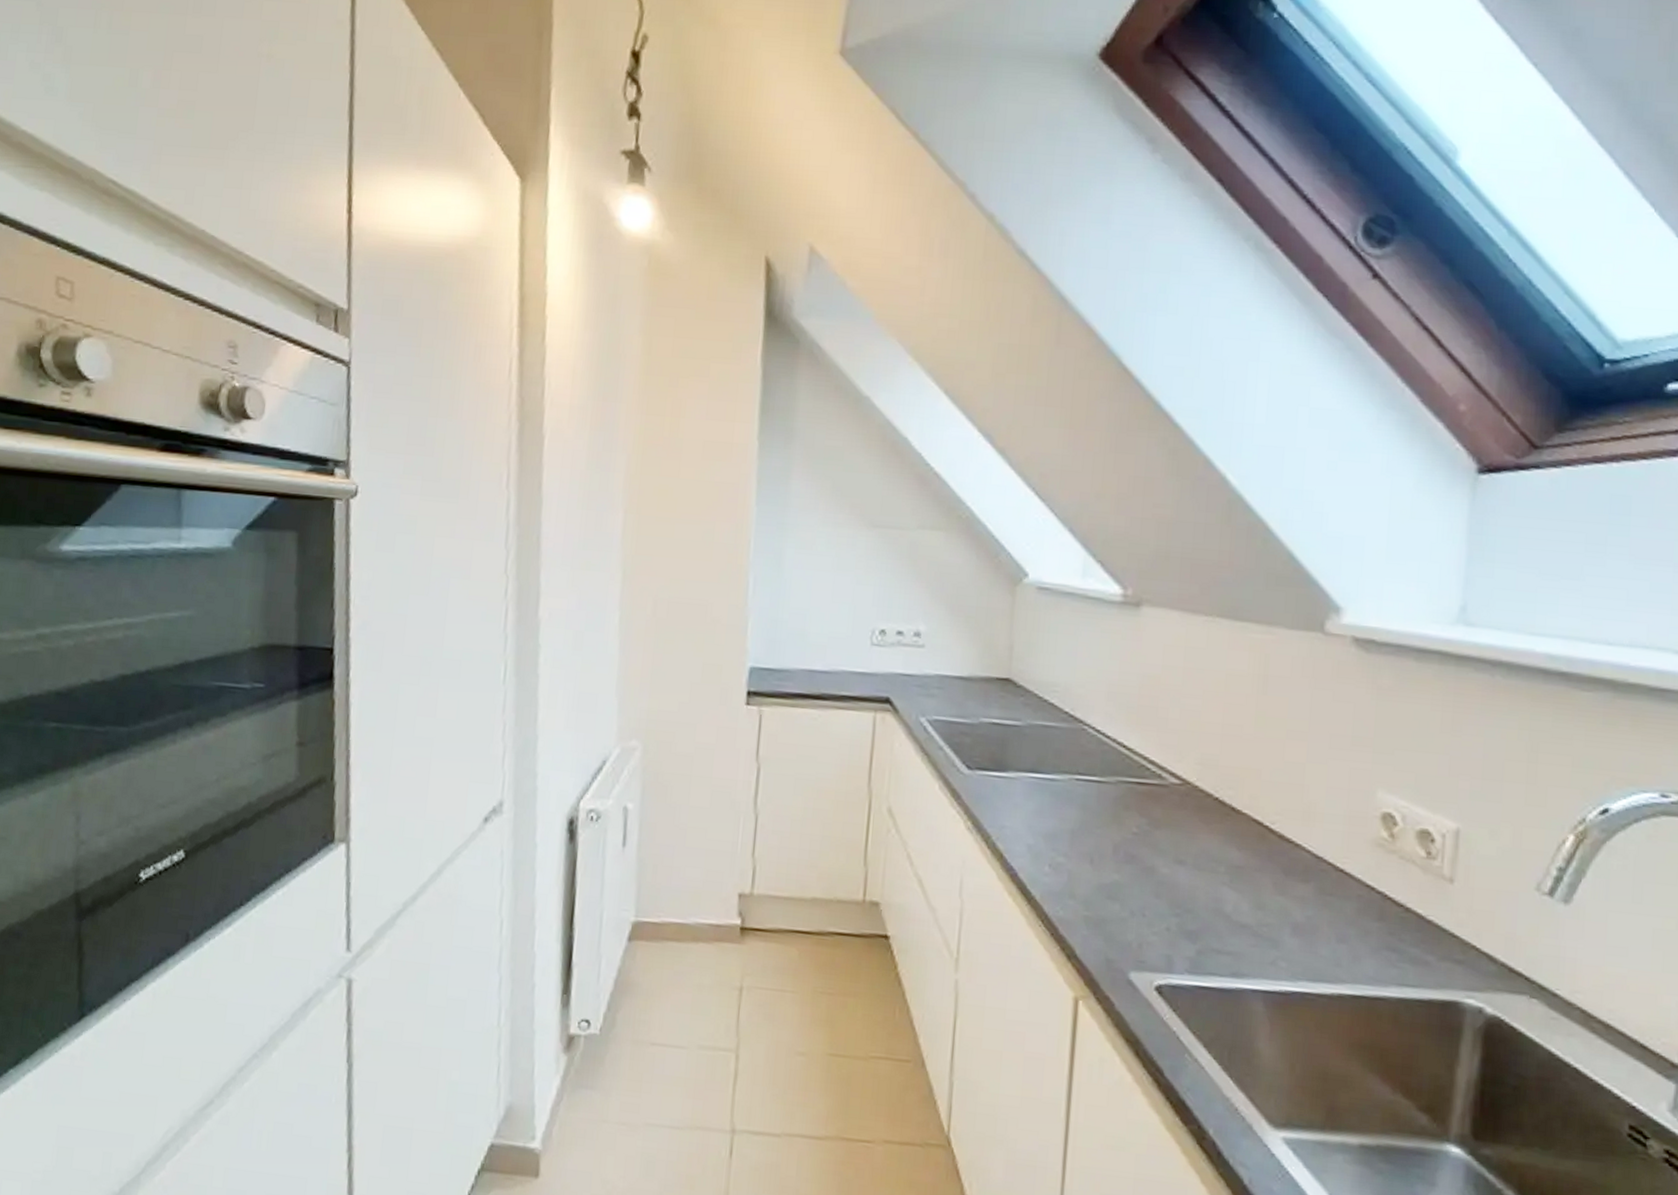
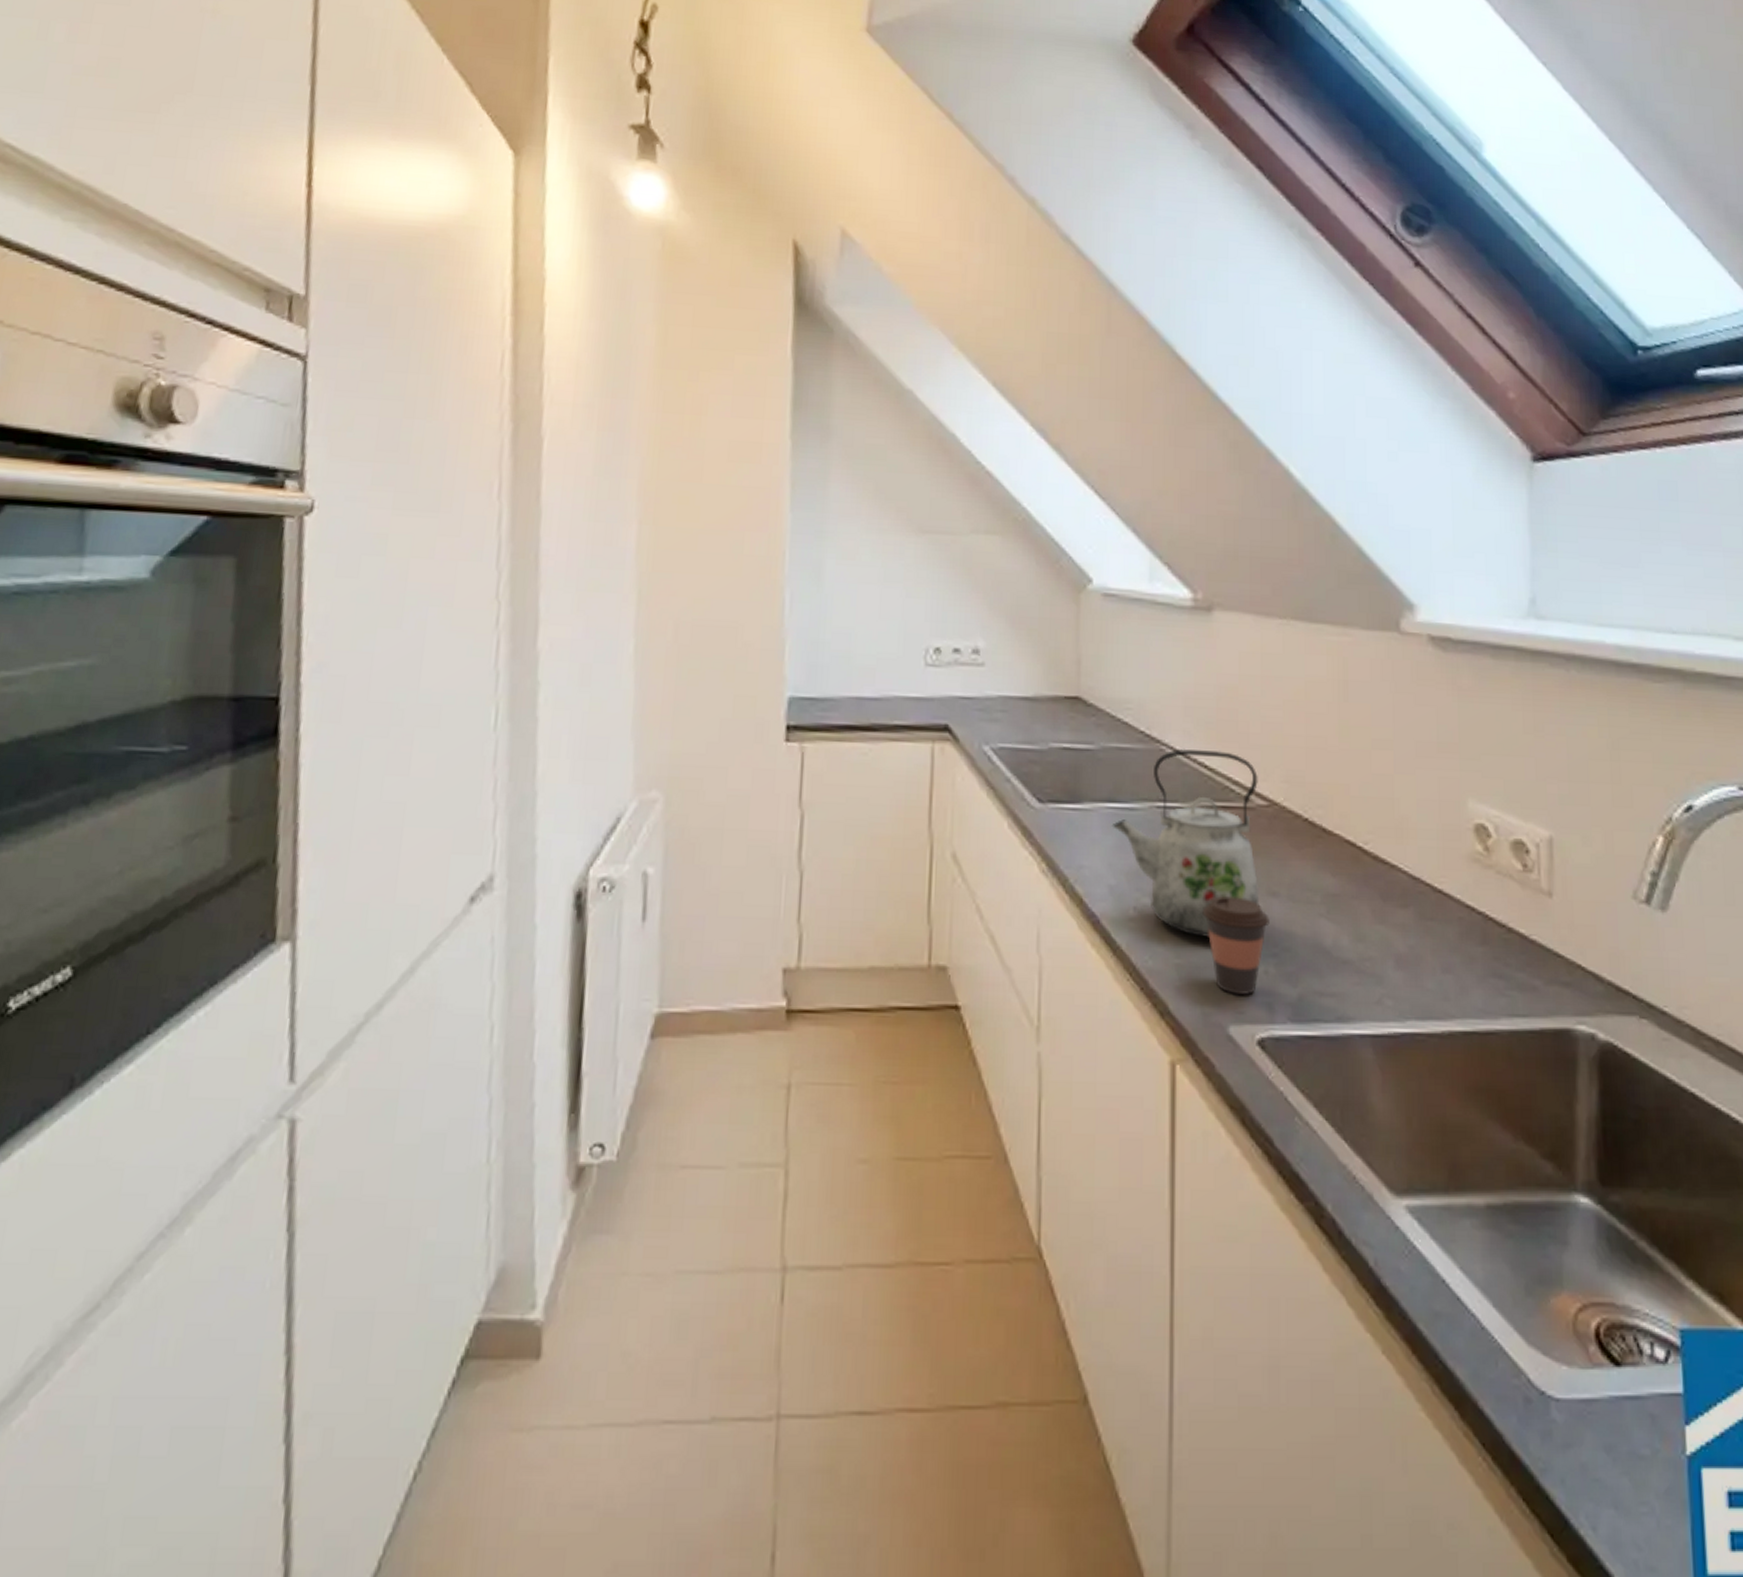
kettle: none [1033,729,1174,895] -> present [1112,748,1260,937]
coffee cup: none [1112,860,1175,948] -> present [1202,896,1270,996]

